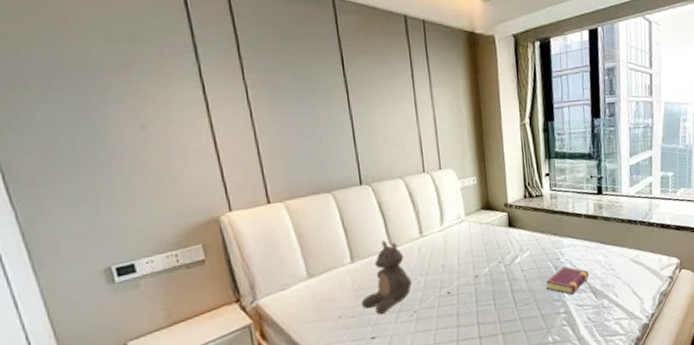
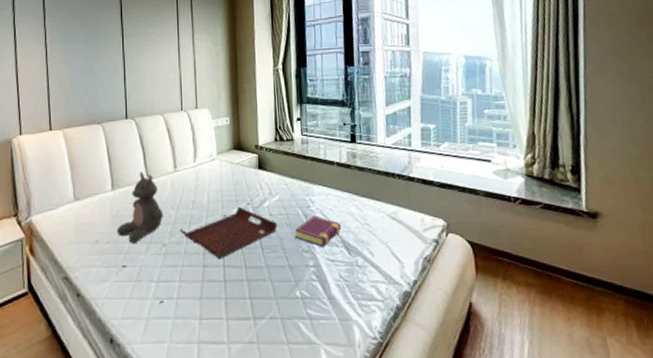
serving tray: none [431,265,530,318] -> present [180,206,278,259]

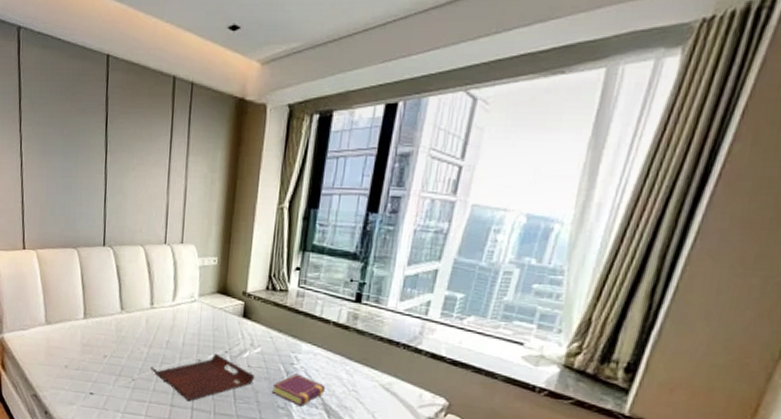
teddy bear: present [117,171,163,244] -> none [86,304,135,375]

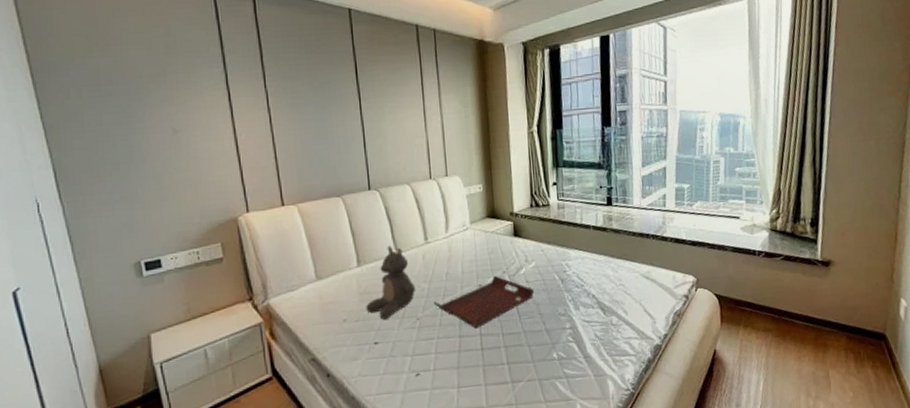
teddy bear: none [86,304,135,375] -> present [366,245,415,321]
book: present [271,373,326,406] -> none [551,279,598,310]

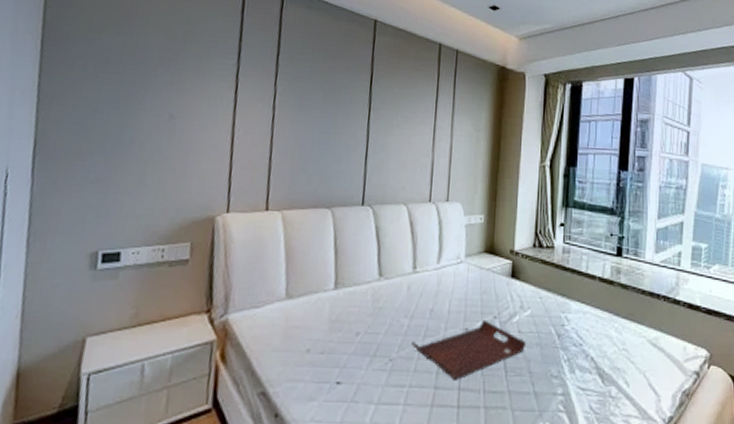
teddy bear: present [366,245,415,321] -> none [334,270,394,357]

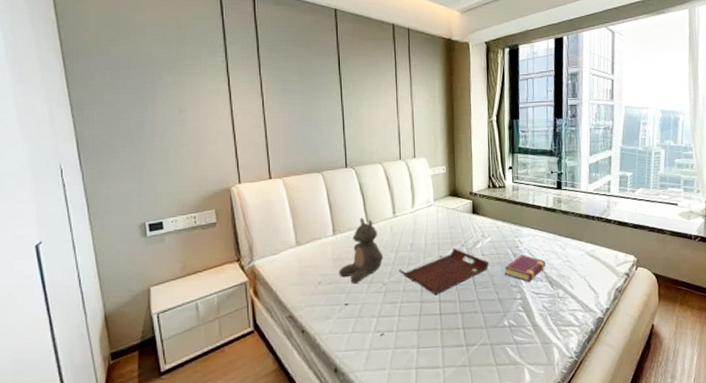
teddy bear: none [334,270,394,357] -> present [339,217,383,284]
book: none [544,336,597,373] -> present [504,254,546,282]

